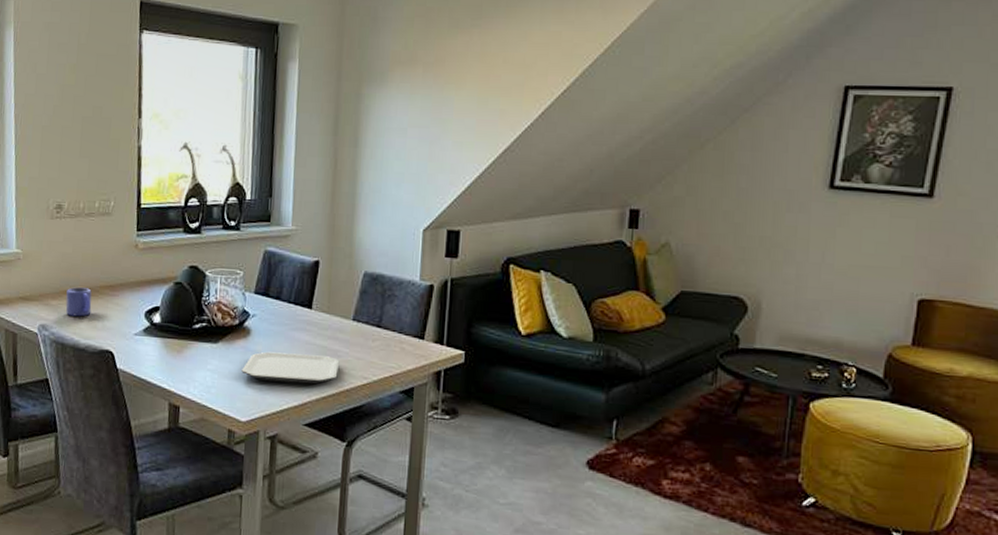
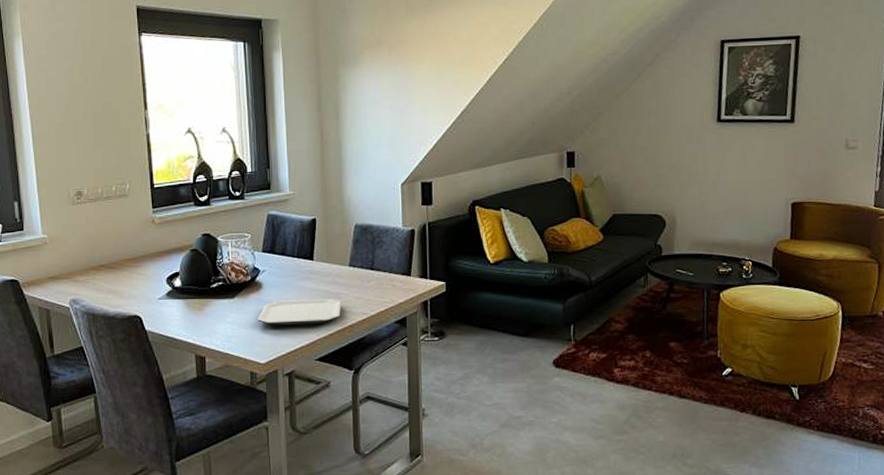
mug: present [65,287,92,317] -> none [93,263,117,289]

